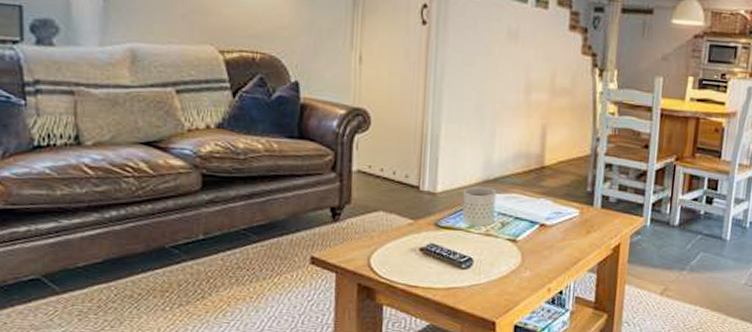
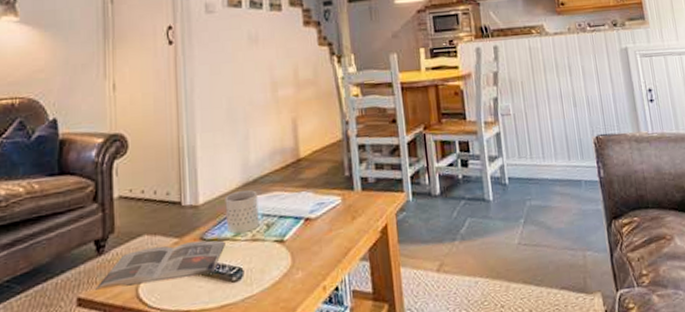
magazine: none [329,223,459,257] -> present [95,240,225,290]

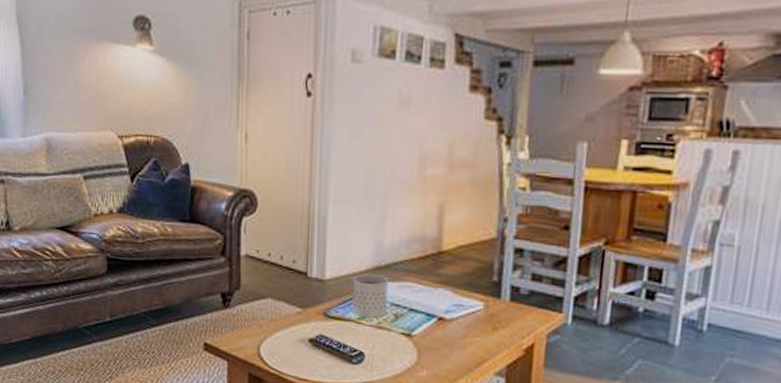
magazine: present [95,240,225,290] -> none [220,311,349,350]

